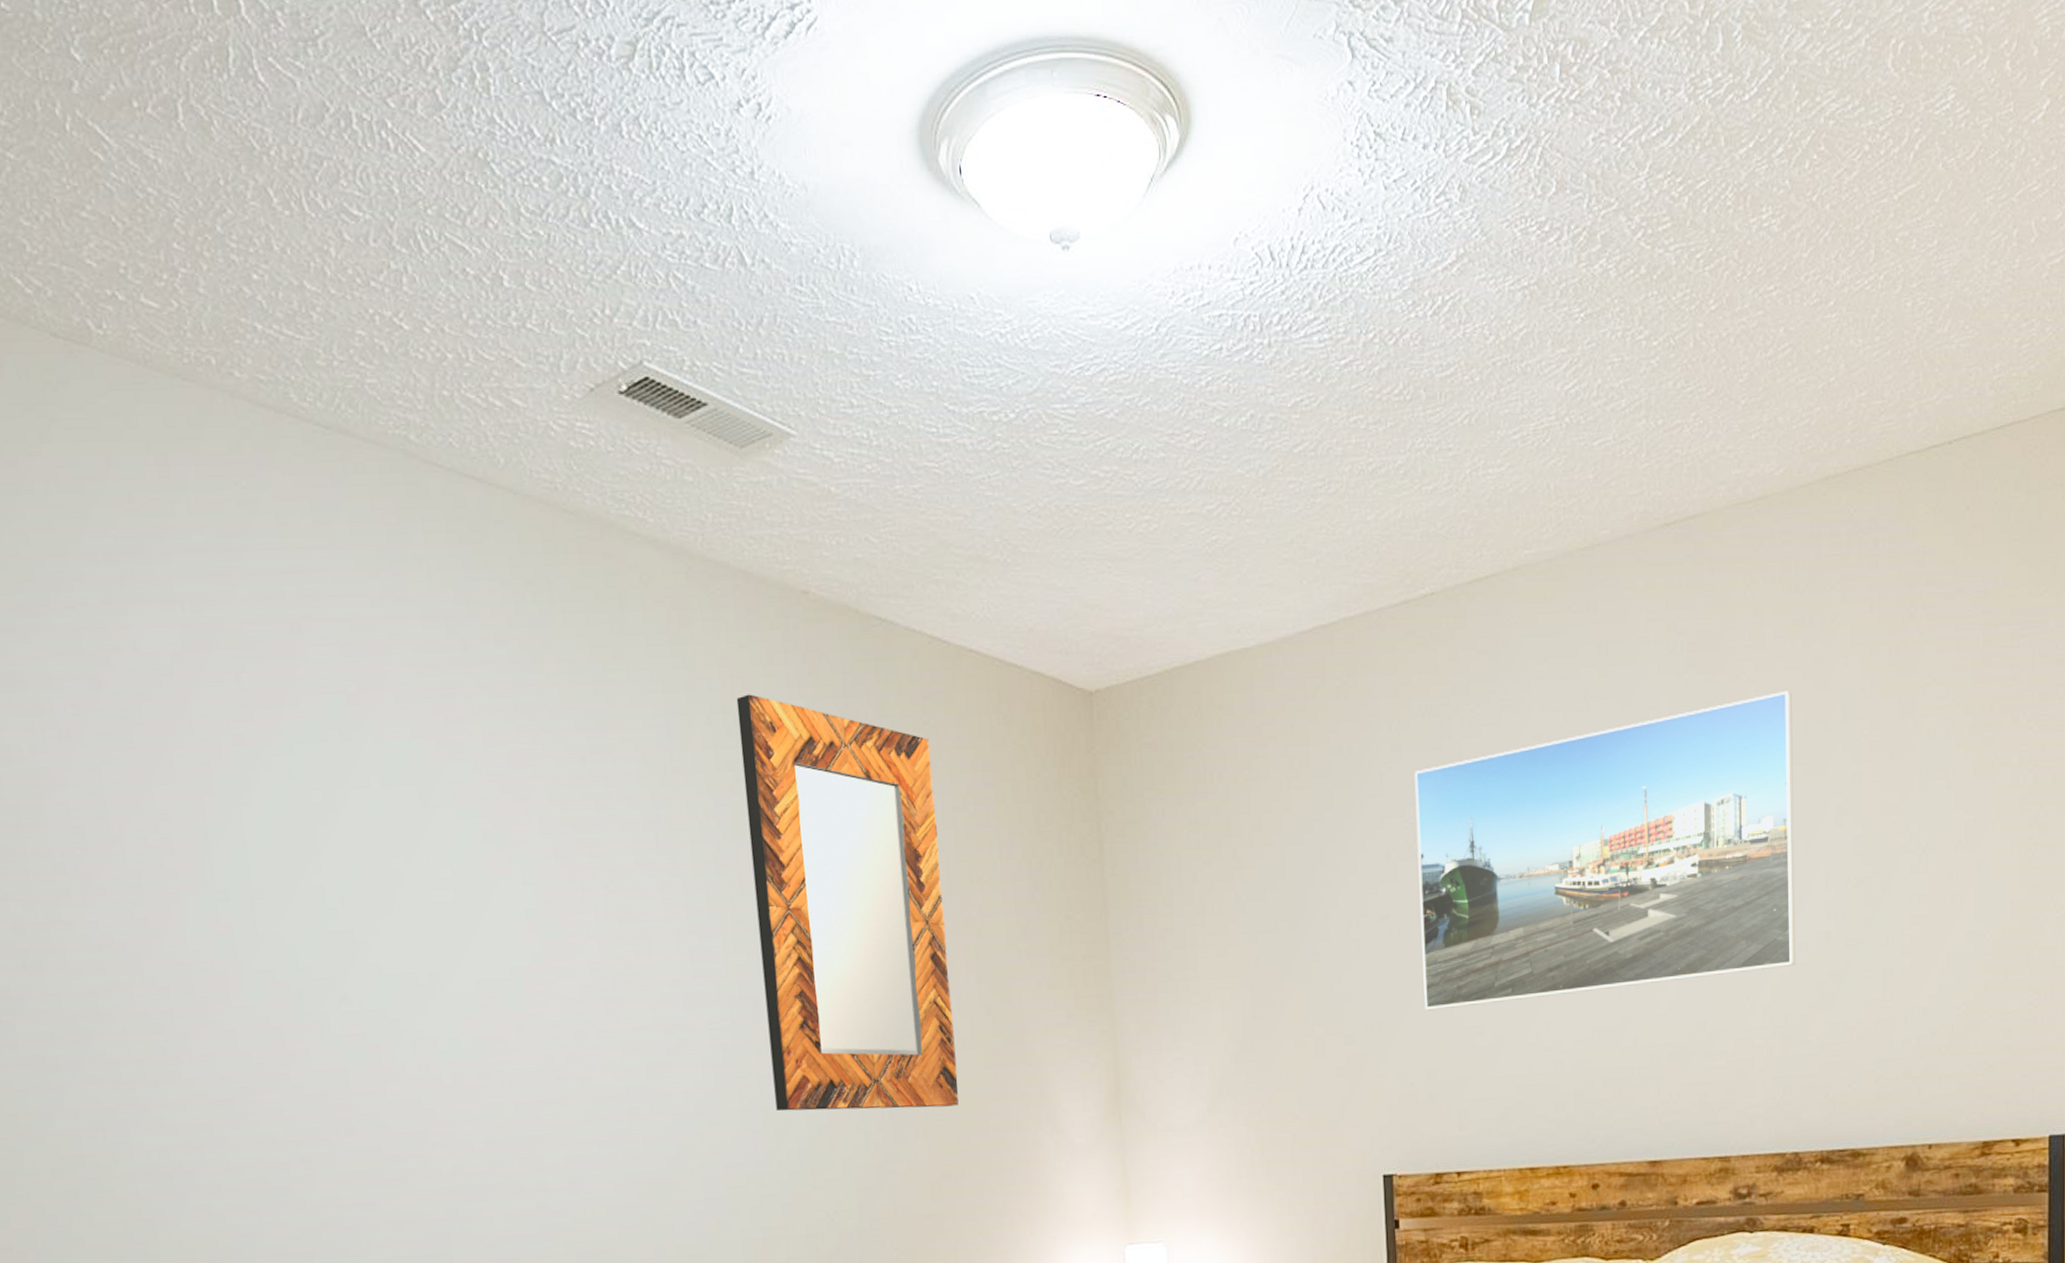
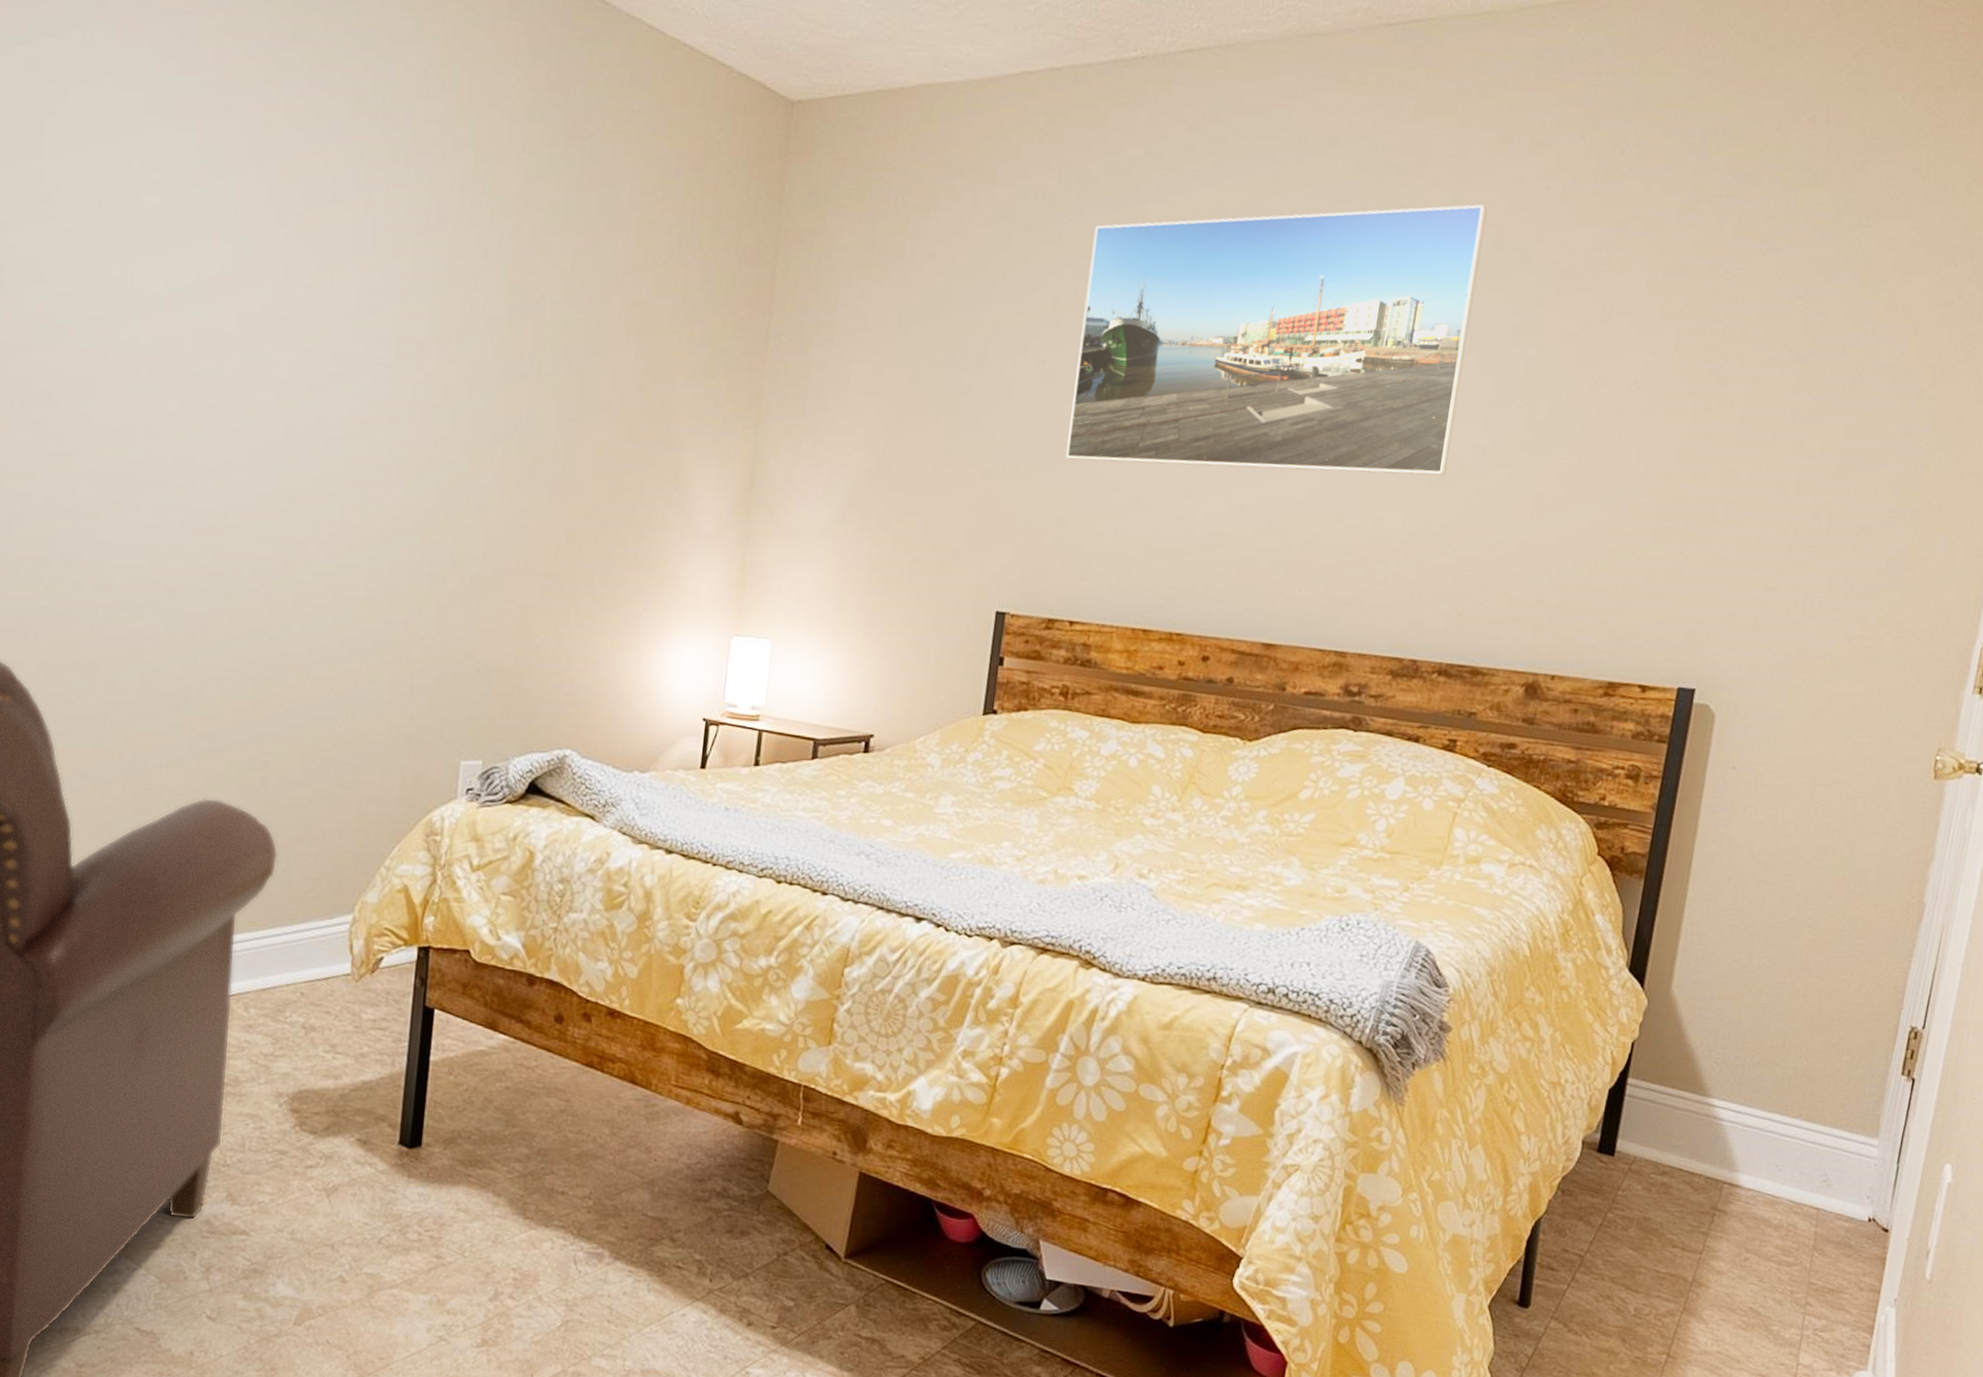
home mirror: present [736,694,959,1111] -> none [422,54,630,475]

